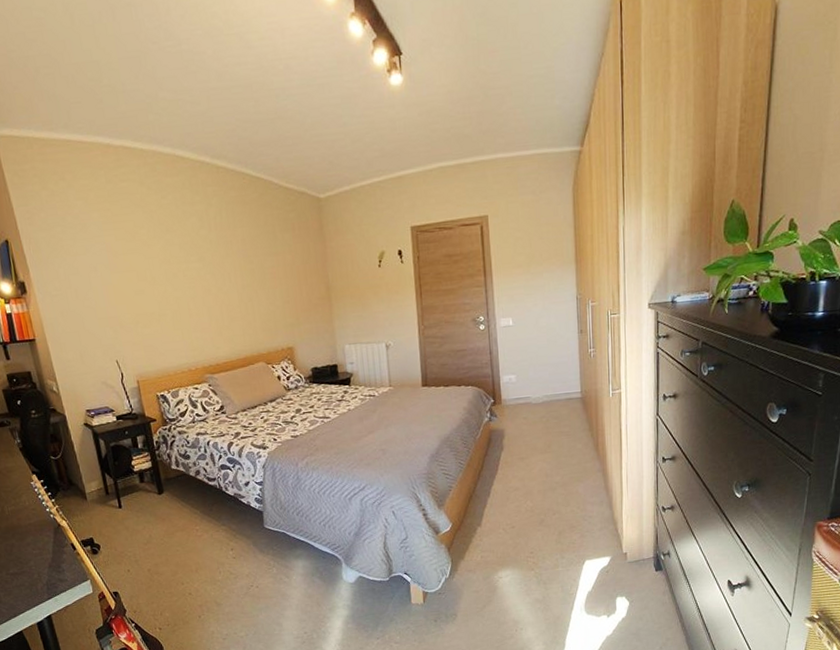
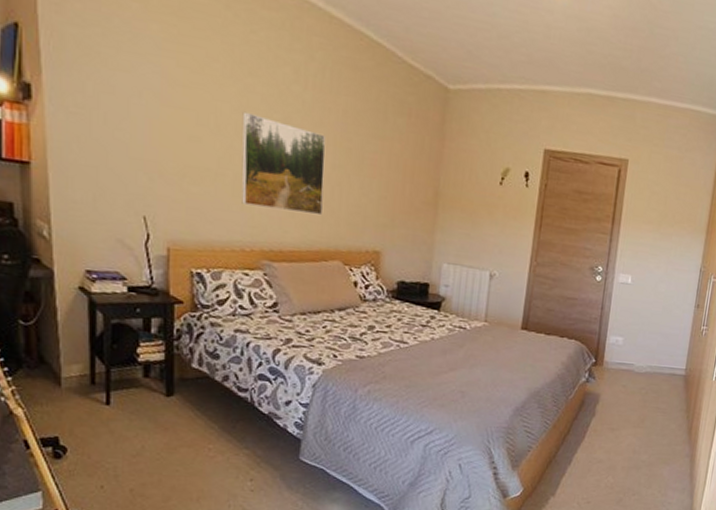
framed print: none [168,261,243,334] -> present [241,111,326,216]

